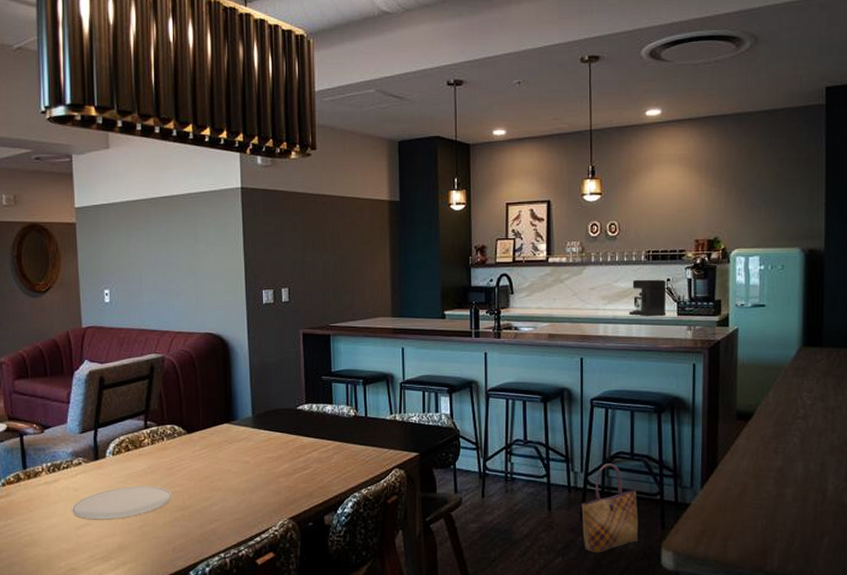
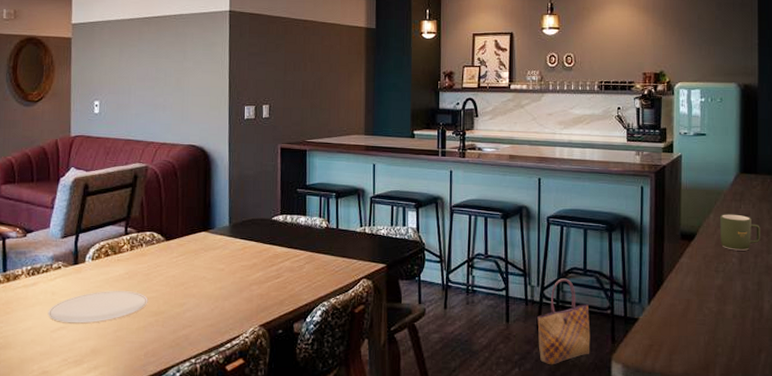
coffee maker: present [628,279,667,317] -> none [582,107,617,142]
mug: none [780,391,825,430] -> present [720,214,760,251]

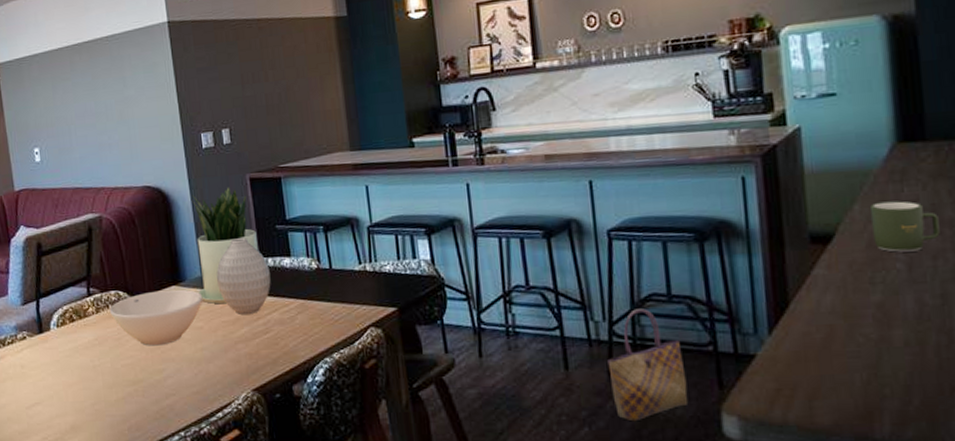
plate: present [47,291,148,325] -> none [19,359,124,400]
bowl: none [142,235,228,283] -> present [109,289,203,346]
planter: none [224,153,280,251] -> present [191,187,258,304]
vase: none [242,197,287,261] -> present [216,238,271,314]

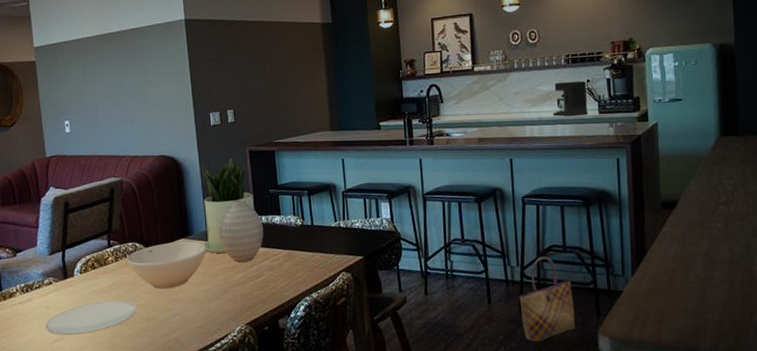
plate: none [19,359,124,400] -> present [45,300,138,336]
coffee maker: none [647,75,699,124] -> present [552,81,589,117]
mug: present [871,201,940,253] -> none [702,178,746,216]

